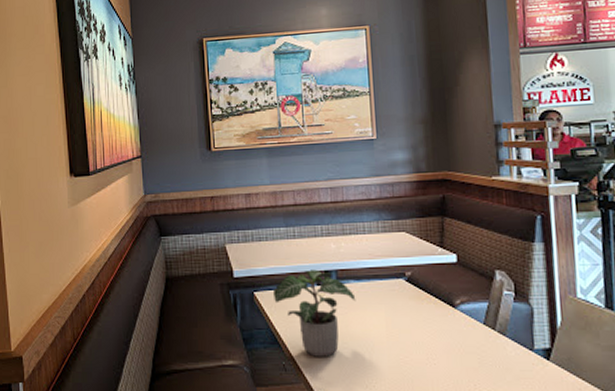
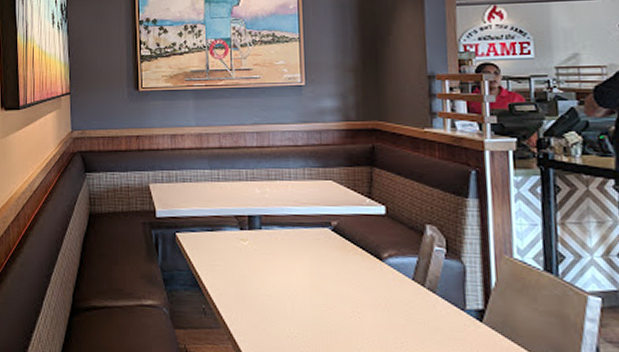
potted plant: present [274,269,356,357] -> none [196,213,280,304]

